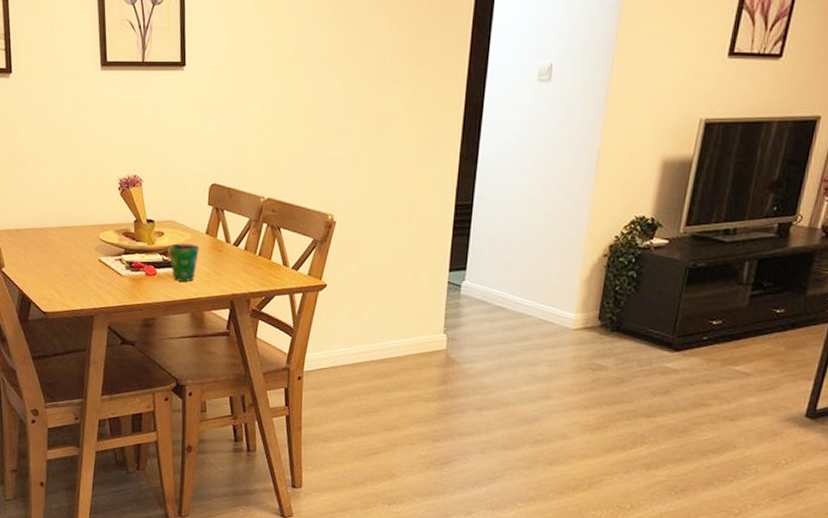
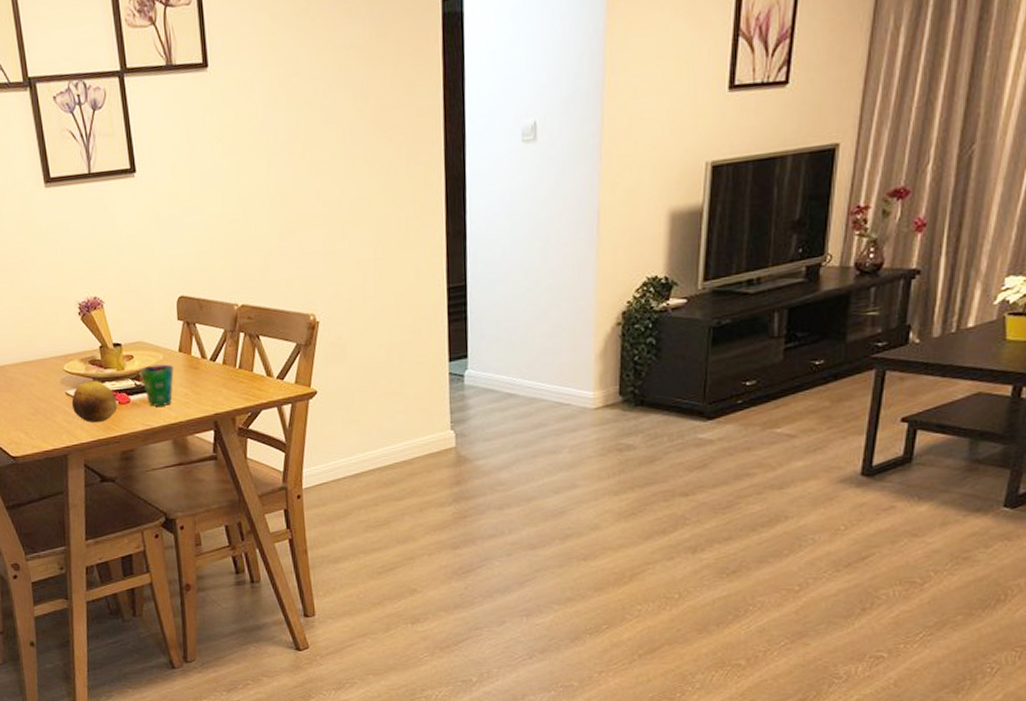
fruit: none [103,250,144,290] -> present [71,380,118,423]

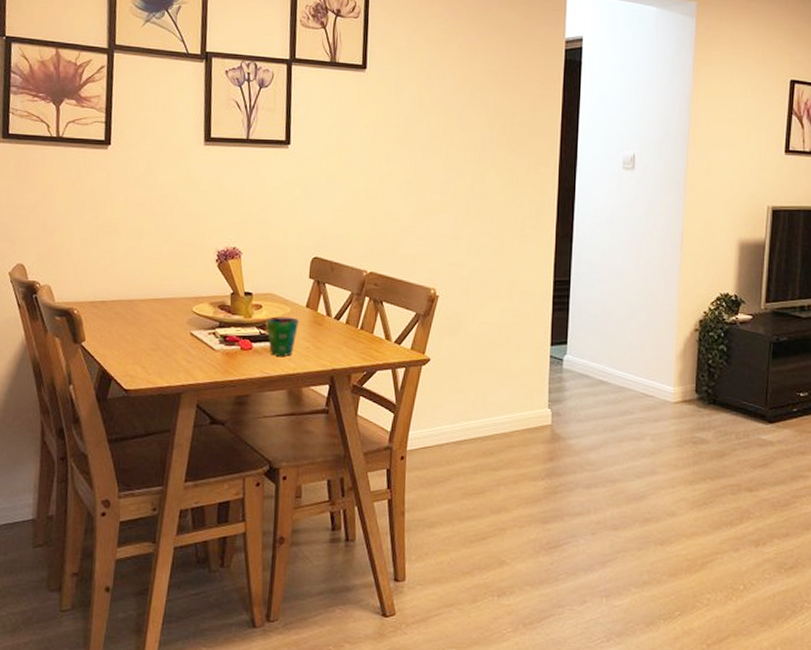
fruit: present [71,380,118,423] -> none [194,324,240,365]

